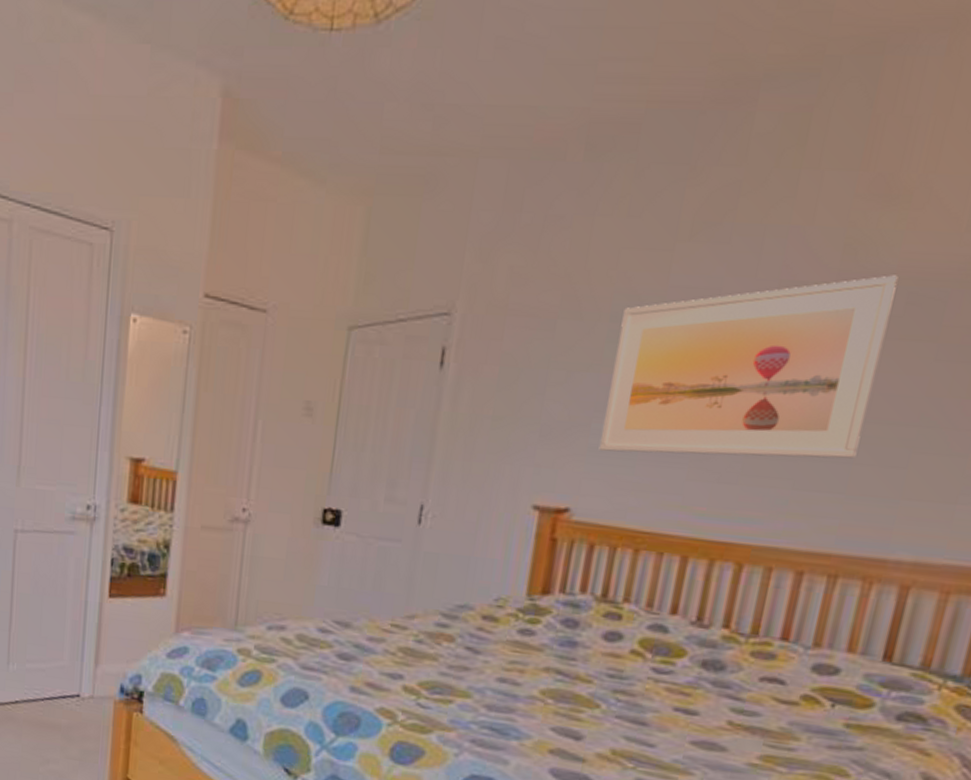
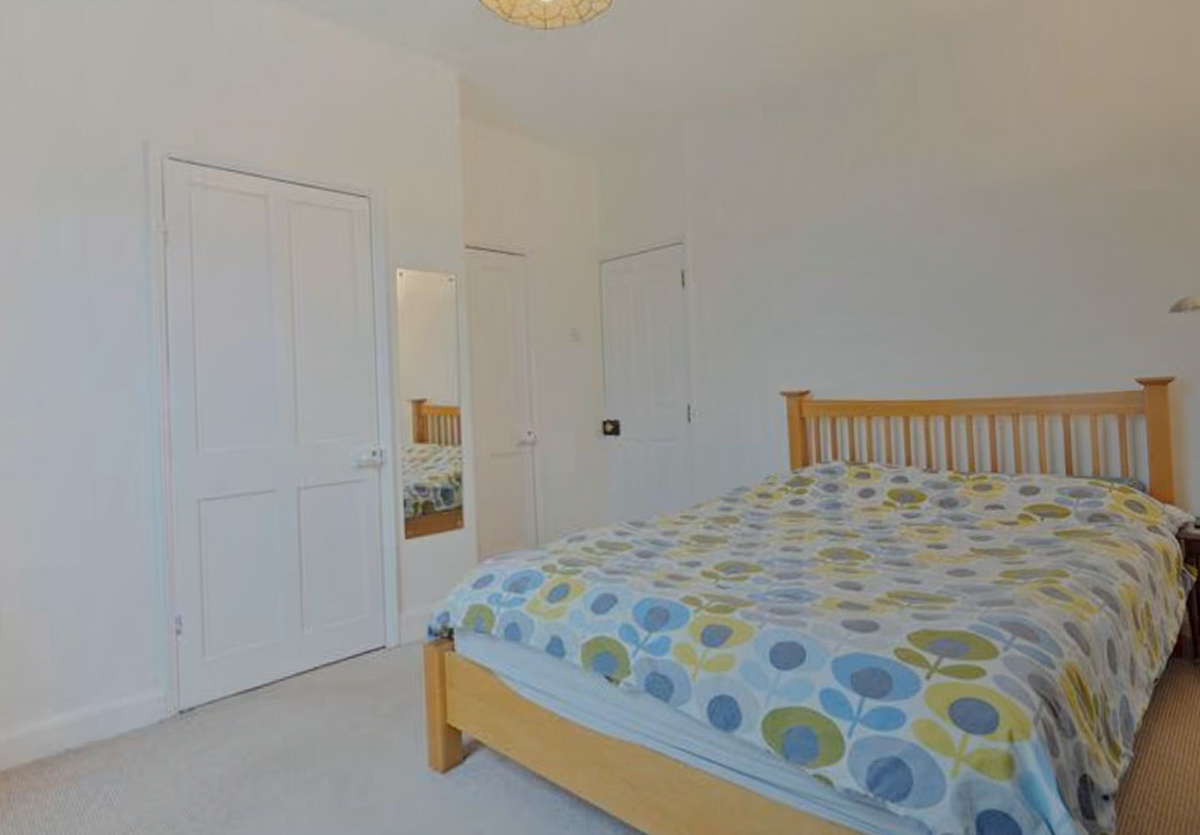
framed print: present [598,275,898,459] -> none [817,186,1007,340]

